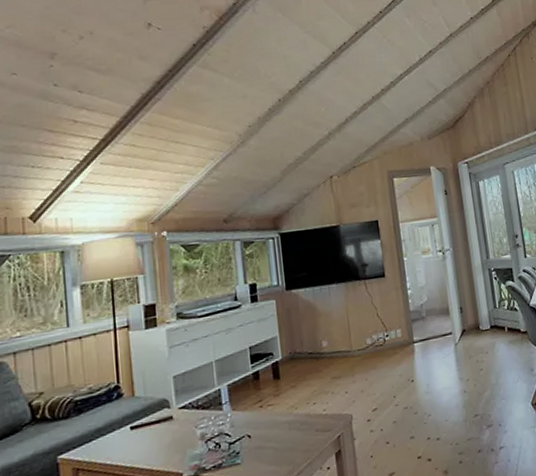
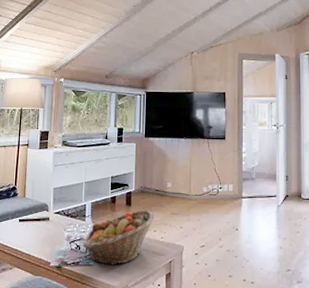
fruit basket: none [223,379,312,460] -> present [83,209,155,266]

